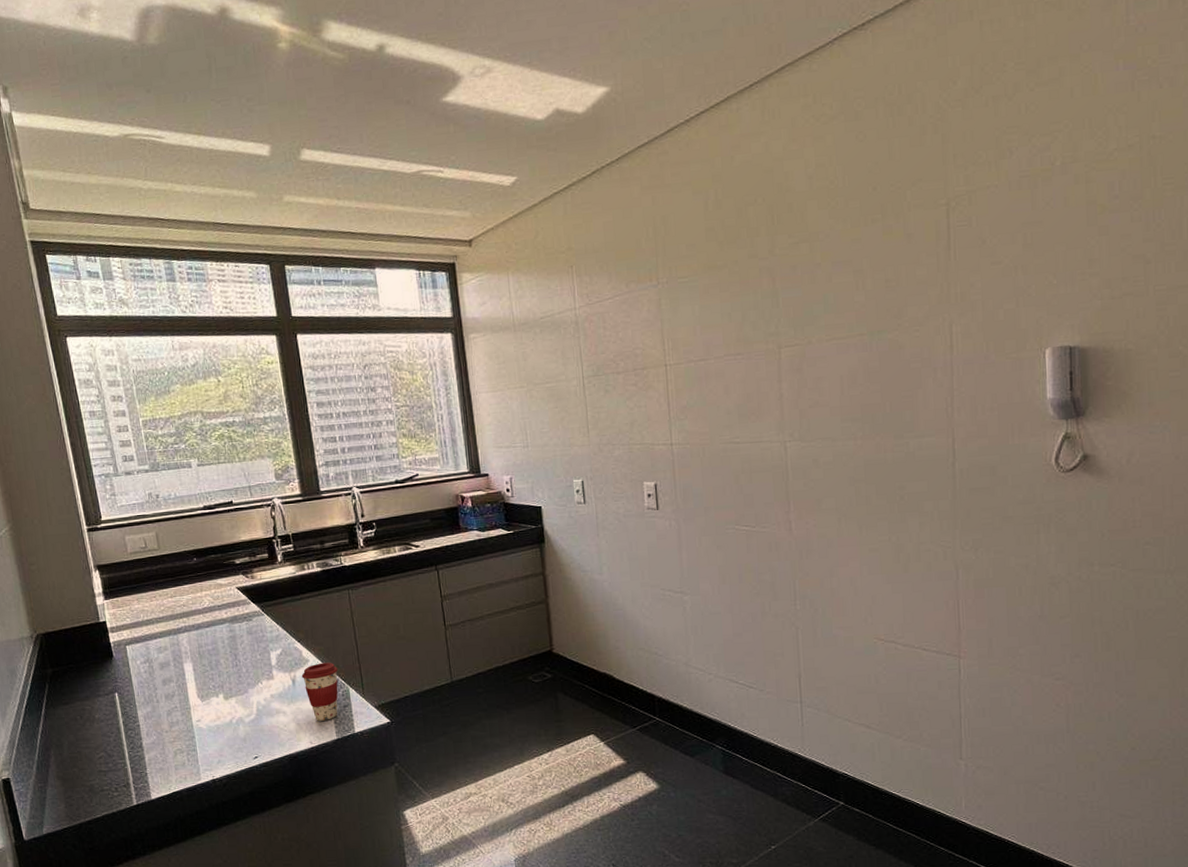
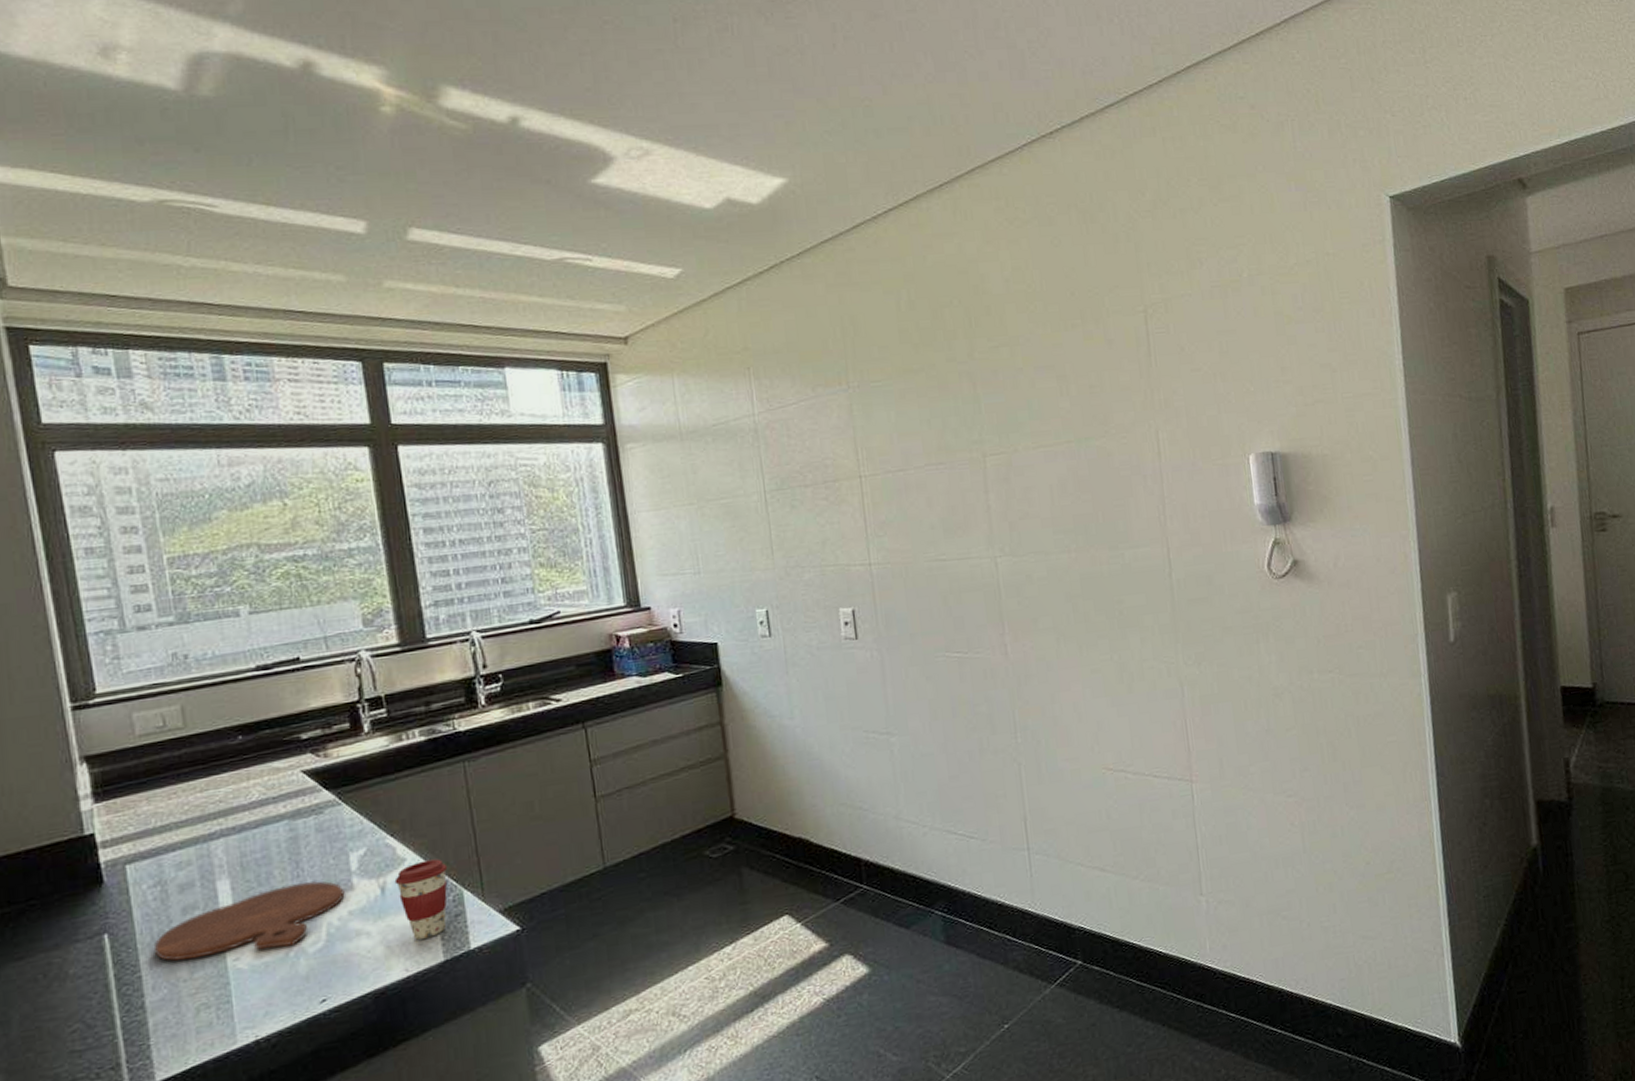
cutting board: none [147,670,268,717] -> present [155,881,345,961]

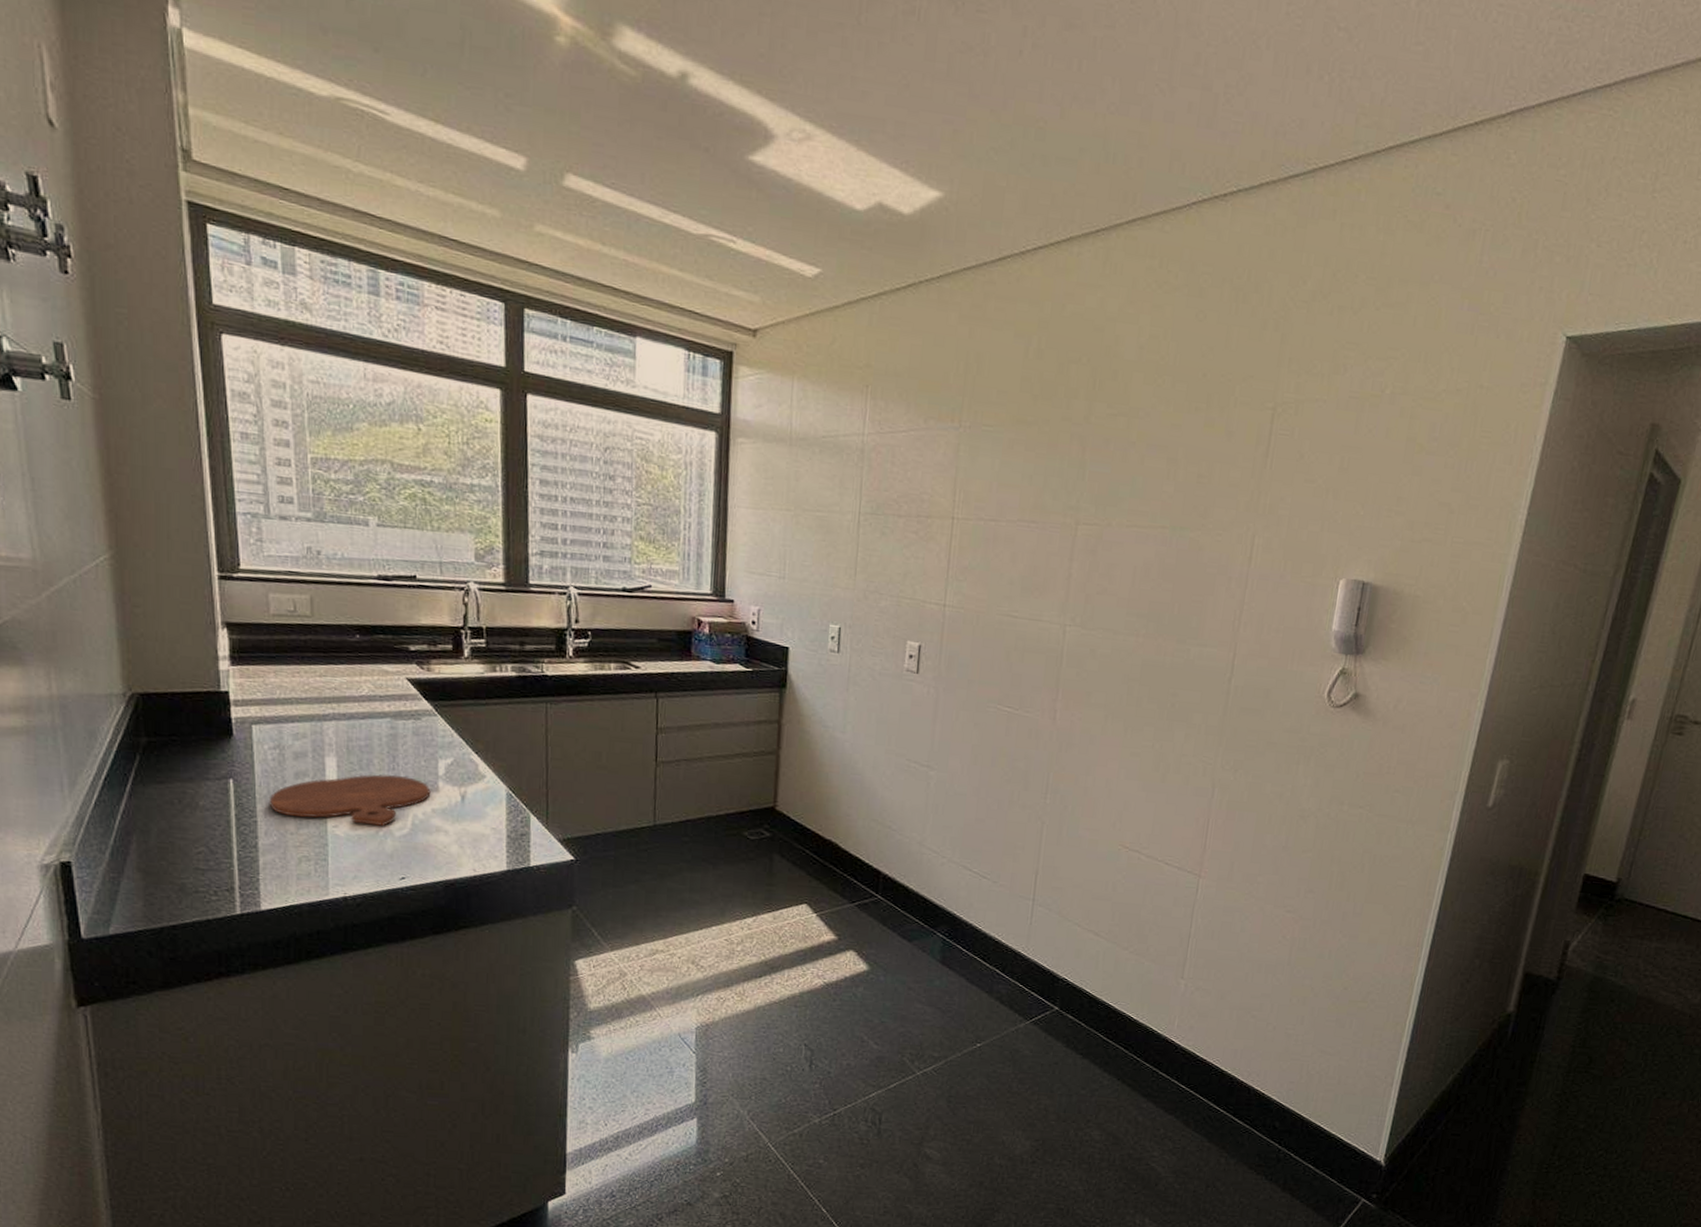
coffee cup: present [394,858,448,940] -> none [474,781,521,848]

